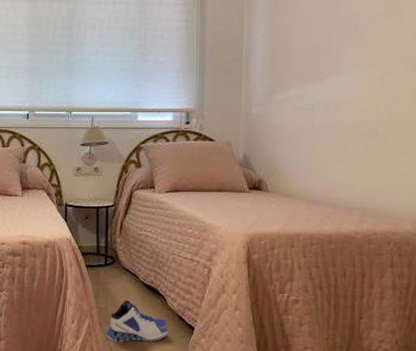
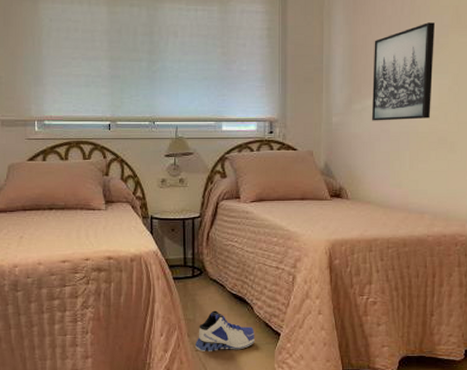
wall art: none [294,10,364,112] -> present [371,22,435,121]

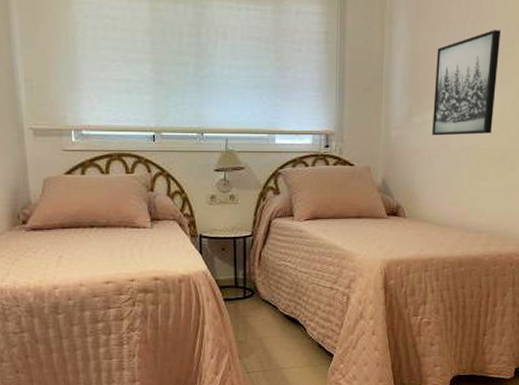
sneaker: present [196,310,255,351] -> none [247,332,308,373]

